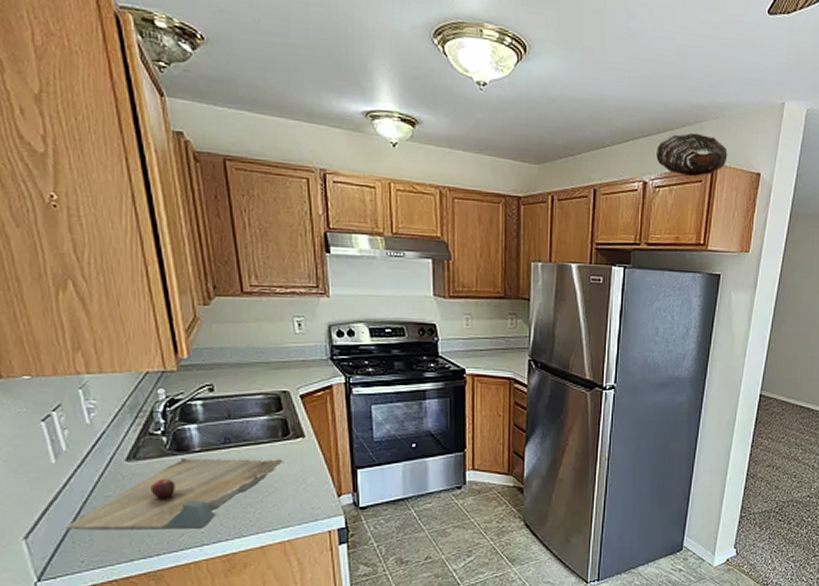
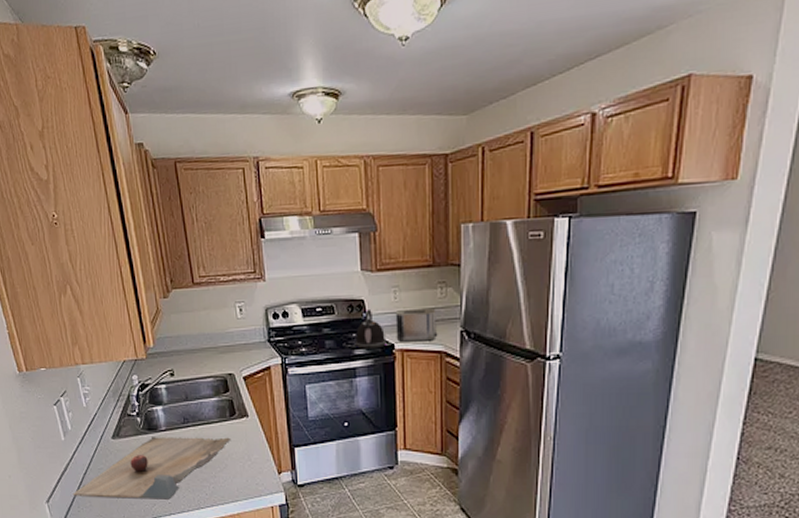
kettle: none [425,333,458,373] -> present [355,308,387,349]
toaster: none [467,336,508,368] -> present [395,308,438,342]
basket: present [656,132,728,177] -> none [608,41,705,98]

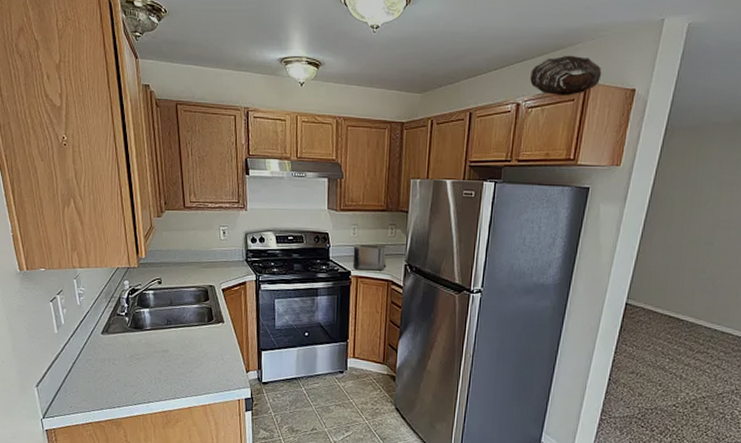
cutting board: present [73,437,232,500] -> none [61,335,208,389]
kettle: present [355,308,387,349] -> none [318,240,345,274]
basket: none [608,41,705,98] -> present [530,55,602,97]

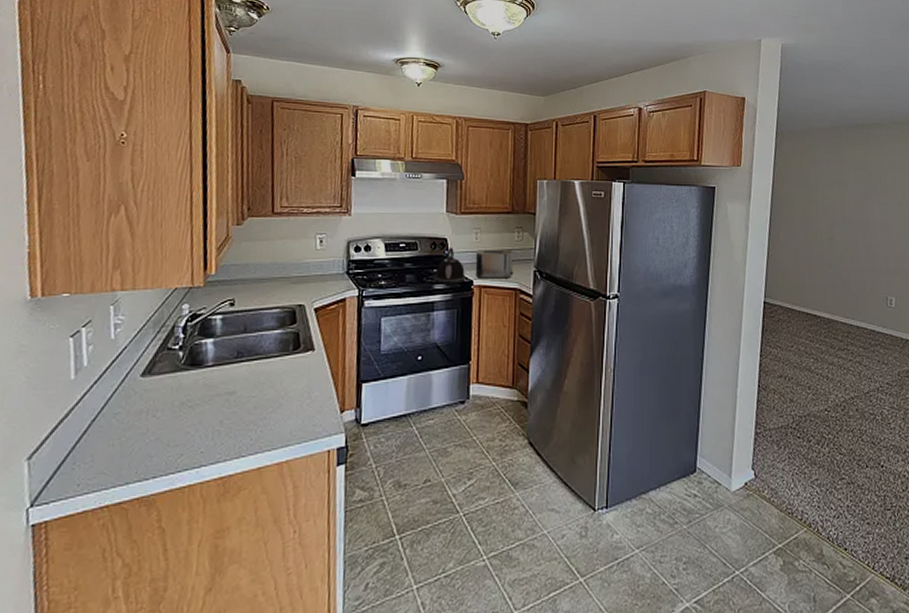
kettle: none [318,240,345,274] -> present [435,247,466,284]
basket: present [530,55,602,97] -> none [649,66,714,103]

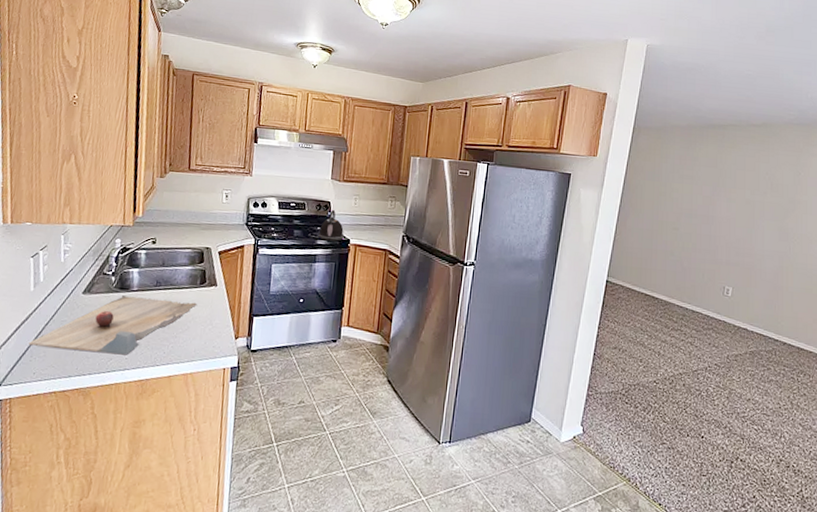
cutting board: none [69,373,292,449] -> present [28,296,198,355]
toaster: present [475,248,514,279] -> none [352,213,387,241]

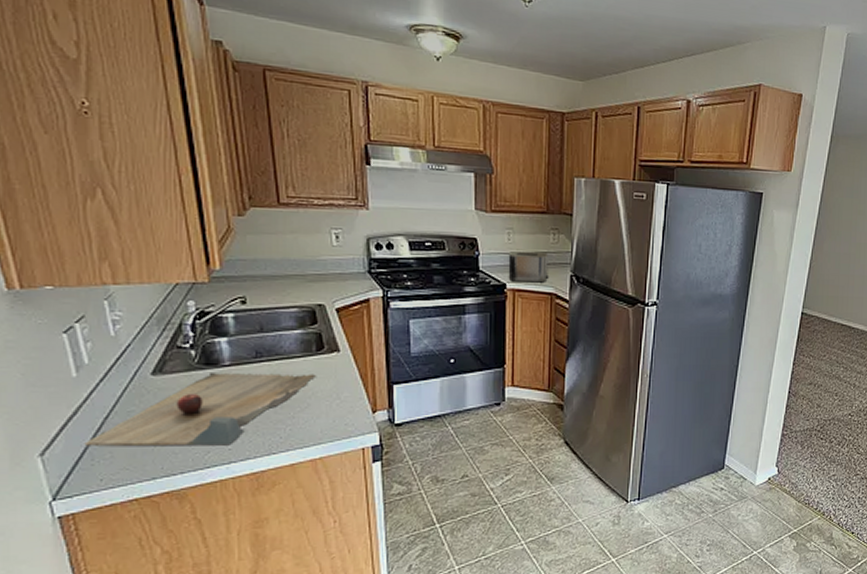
kettle: present [318,209,344,242] -> none [465,247,498,287]
toaster: none [352,213,387,241] -> present [508,250,550,283]

